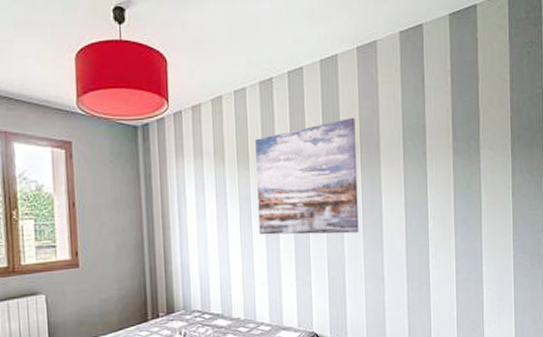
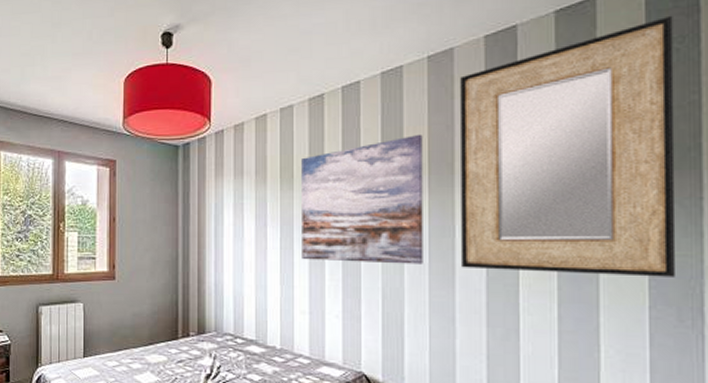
home mirror: none [382,24,530,234] -> present [460,15,677,277]

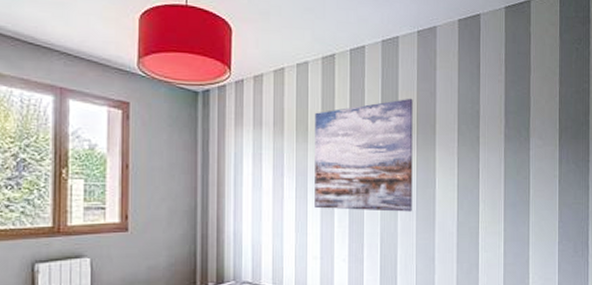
home mirror: present [460,15,677,277] -> none [440,22,575,220]

